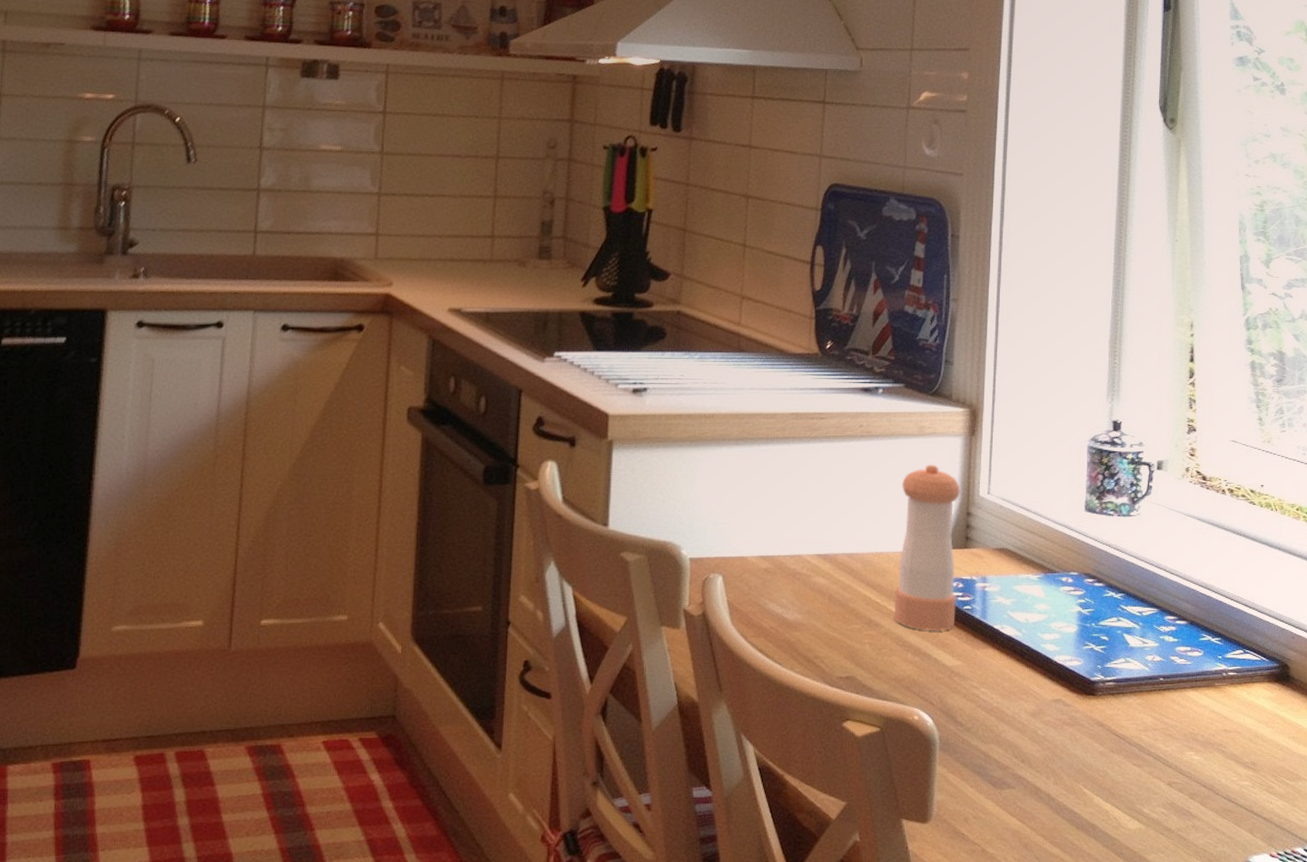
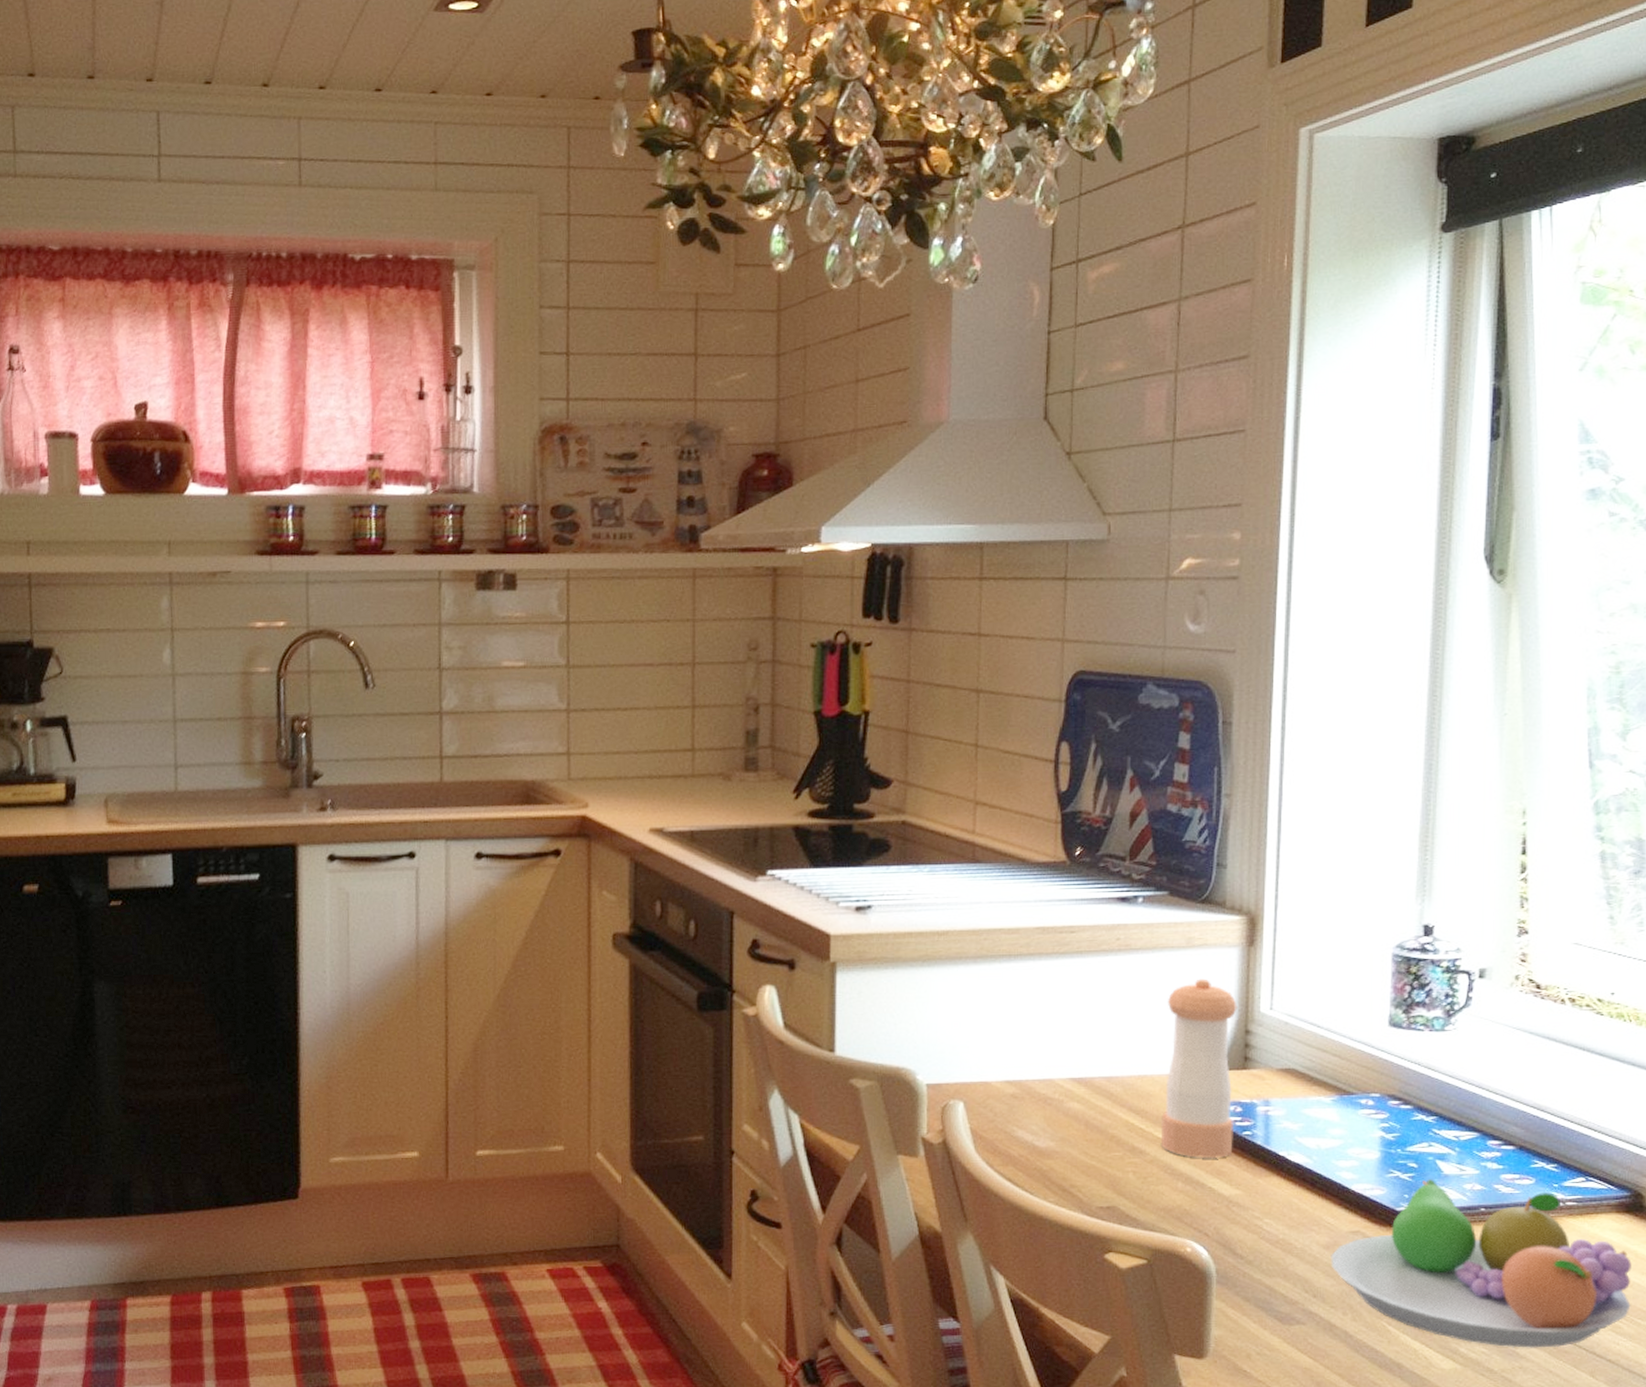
fruit bowl: none [1036,651,1281,808] -> present [1331,1179,1632,1348]

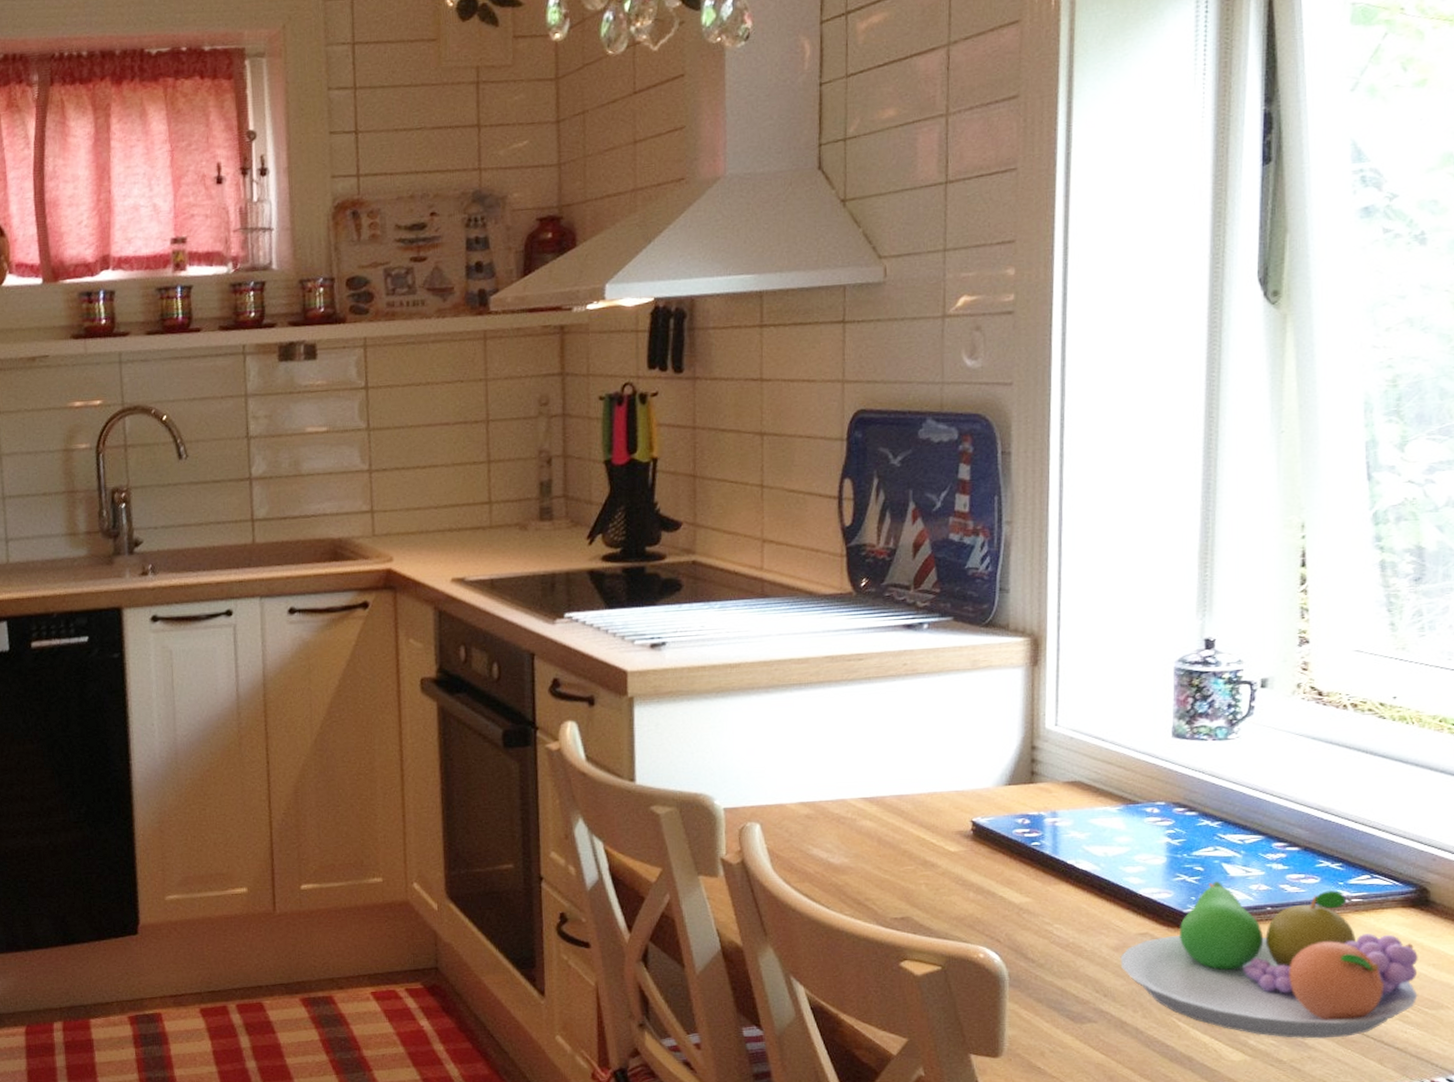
pepper shaker: present [1160,978,1237,1159] -> none [951,698,1023,869]

